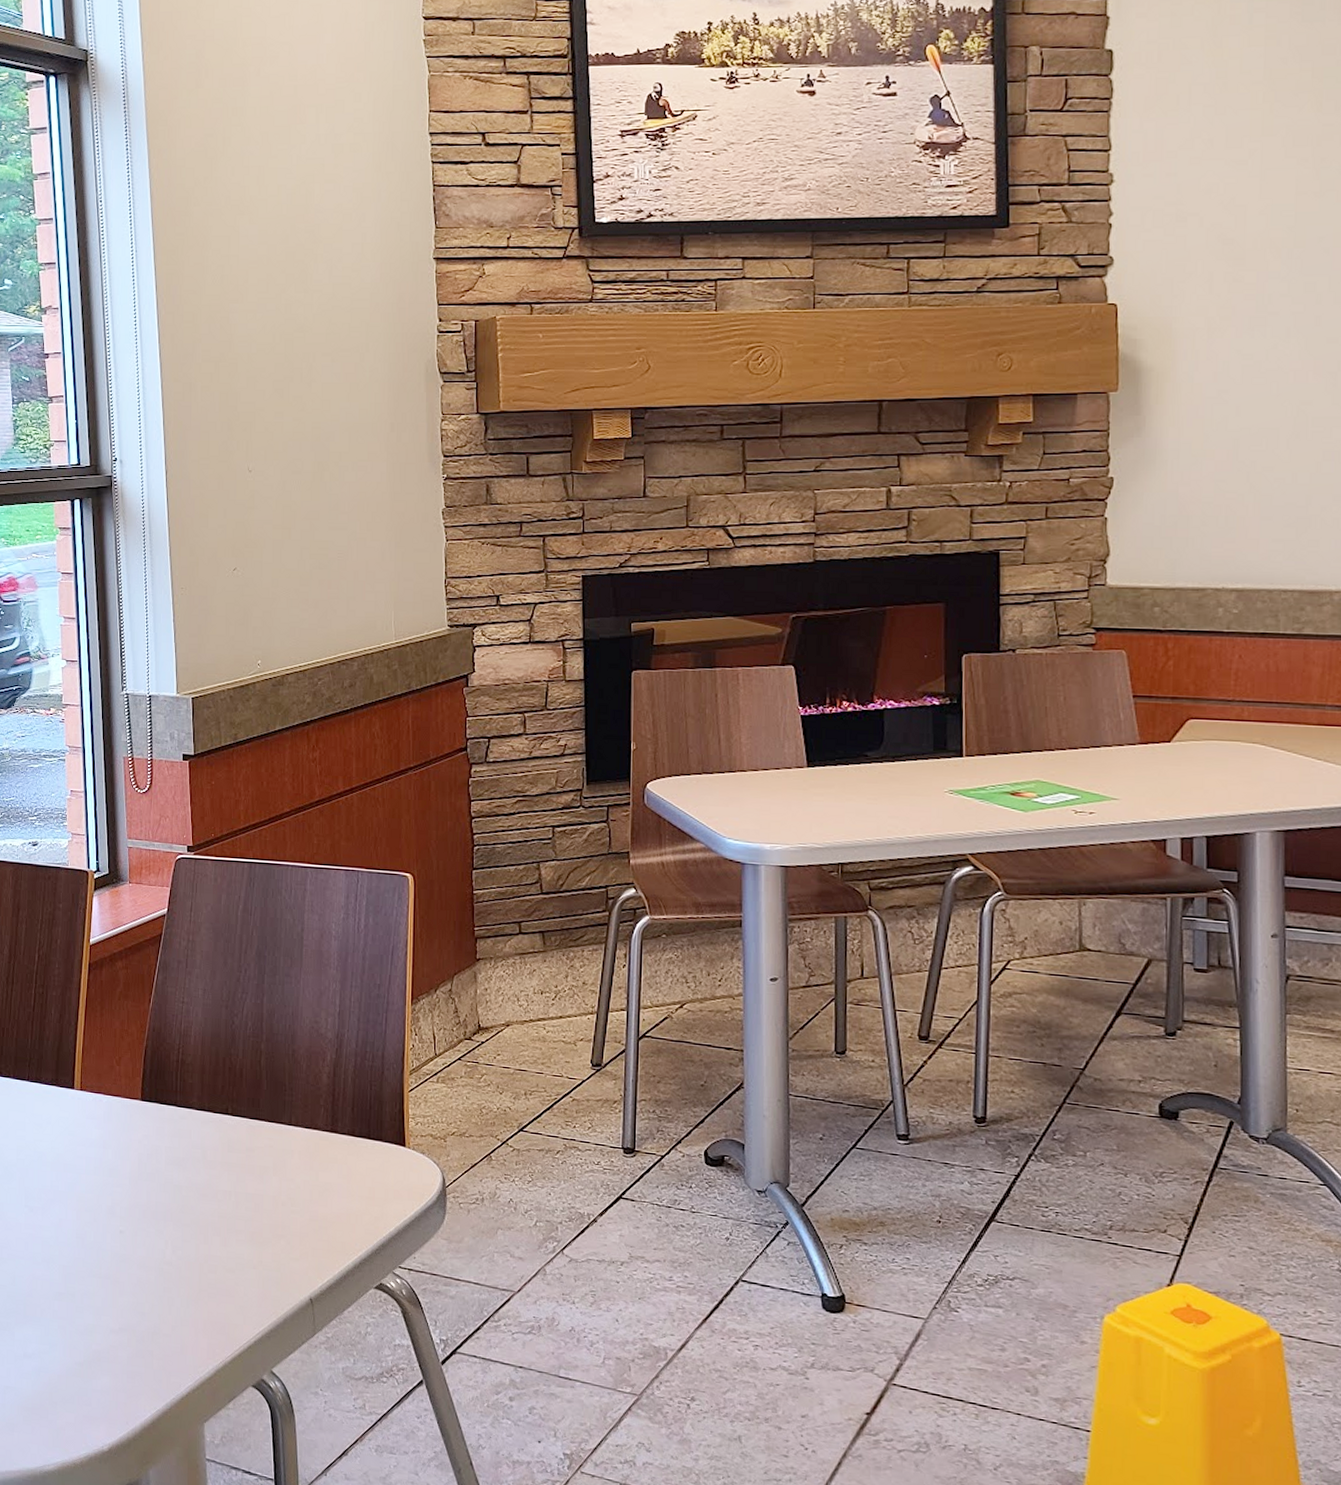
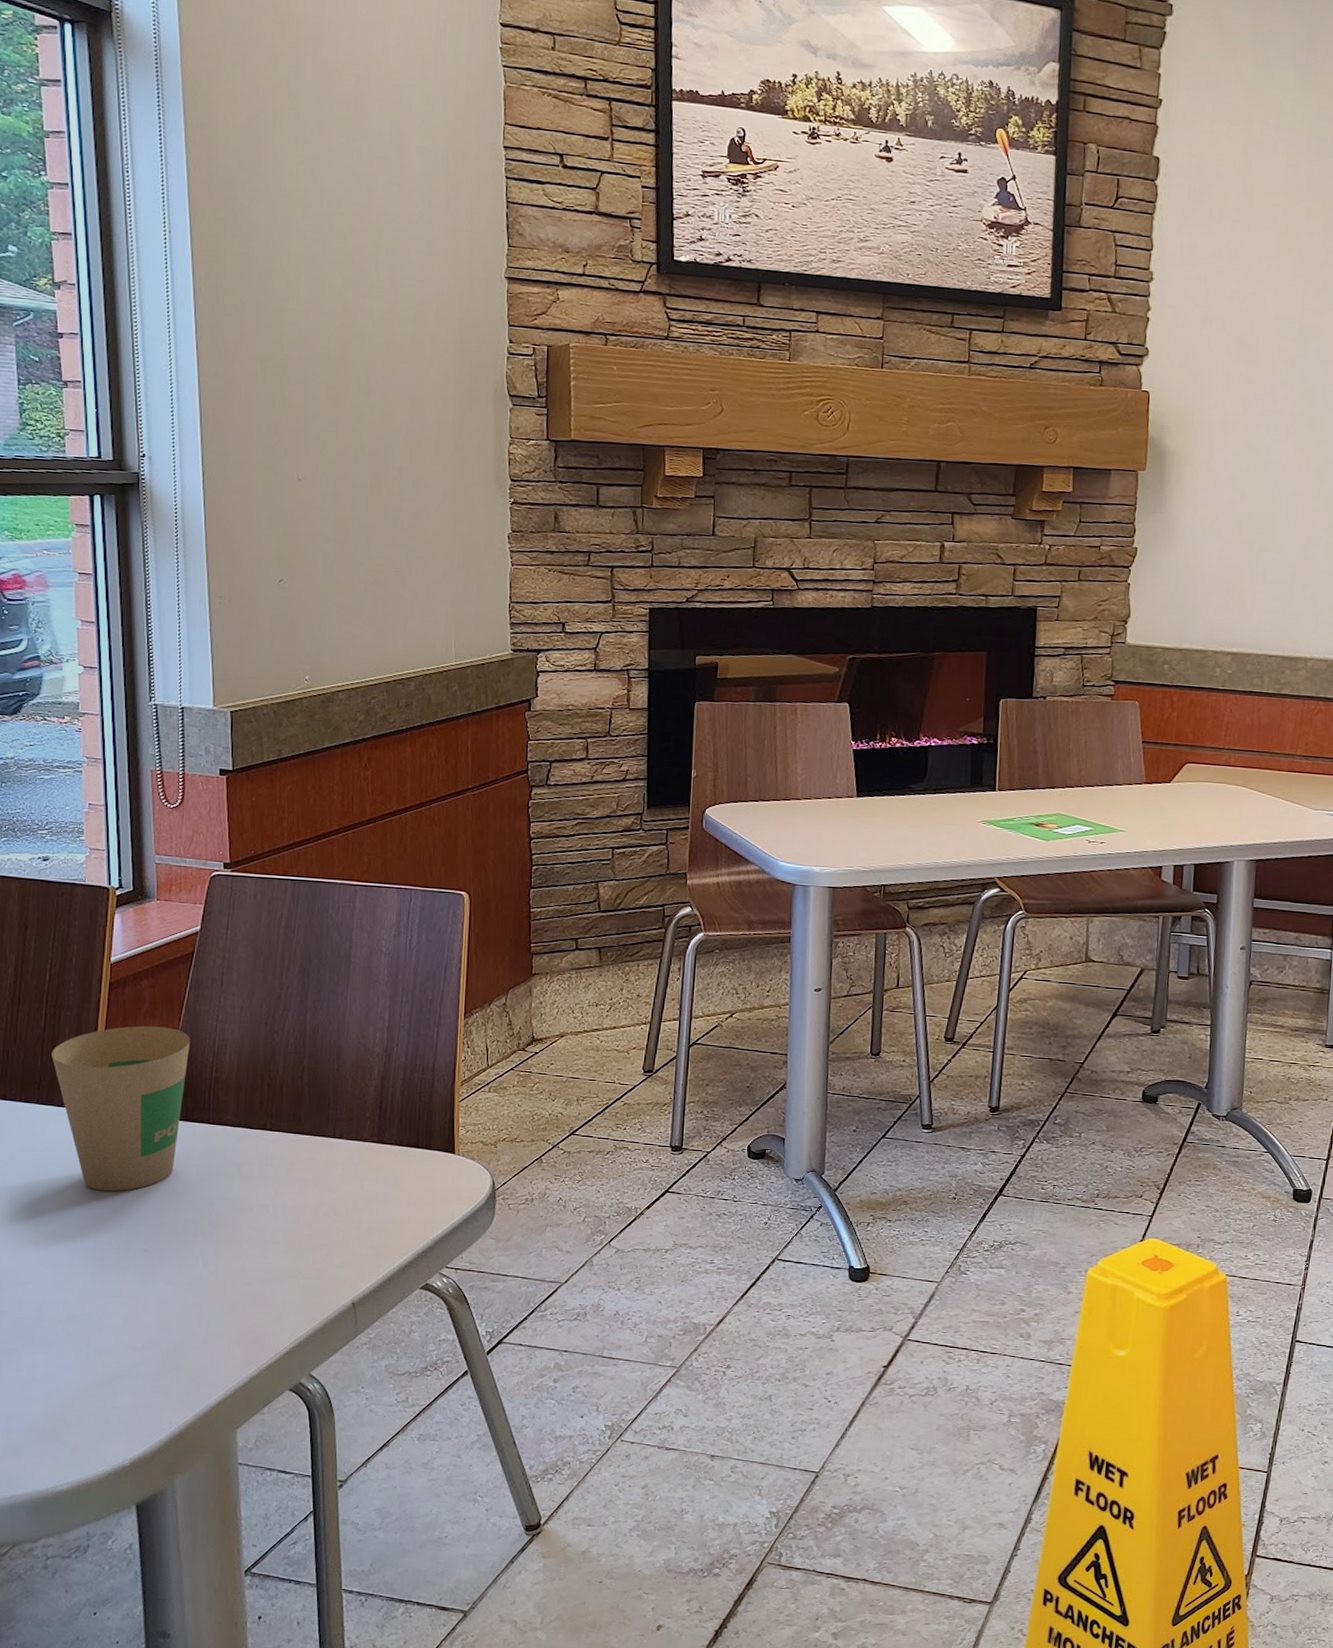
paper cup: none [40,1006,160,1171] -> present [52,1025,191,1192]

